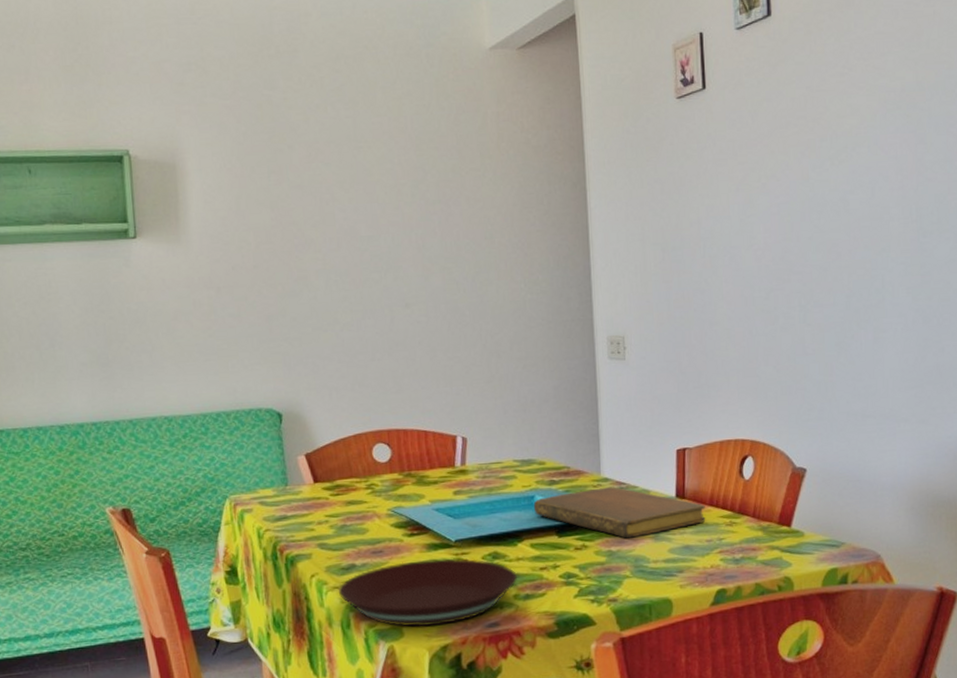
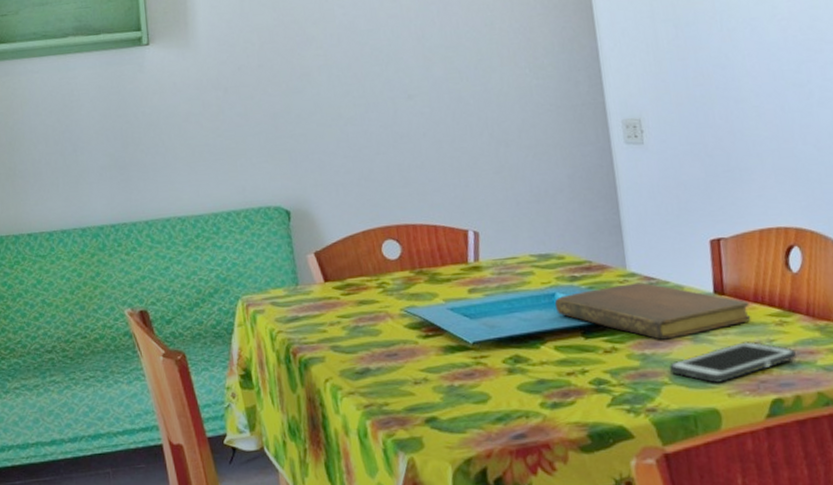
plate: present [338,558,518,627] -> none [353,362,543,438]
cell phone: none [632,540,741,576] -> present [669,341,796,383]

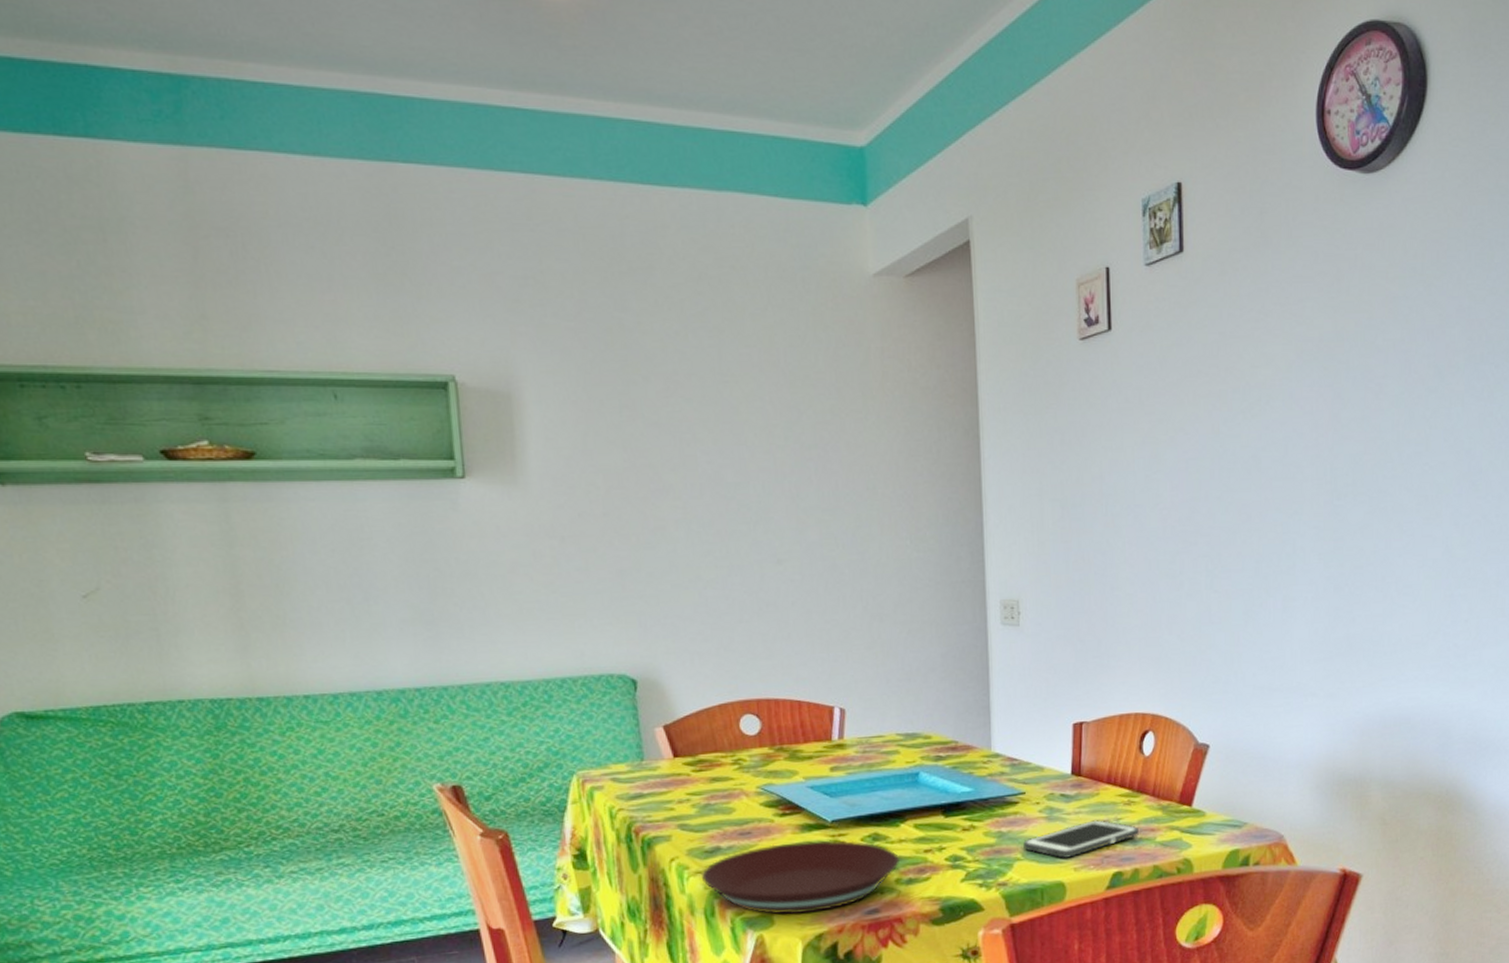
plate: none [353,362,543,438] -> present [700,840,900,915]
notebook: present [554,282,751,340] -> none [917,763,1103,818]

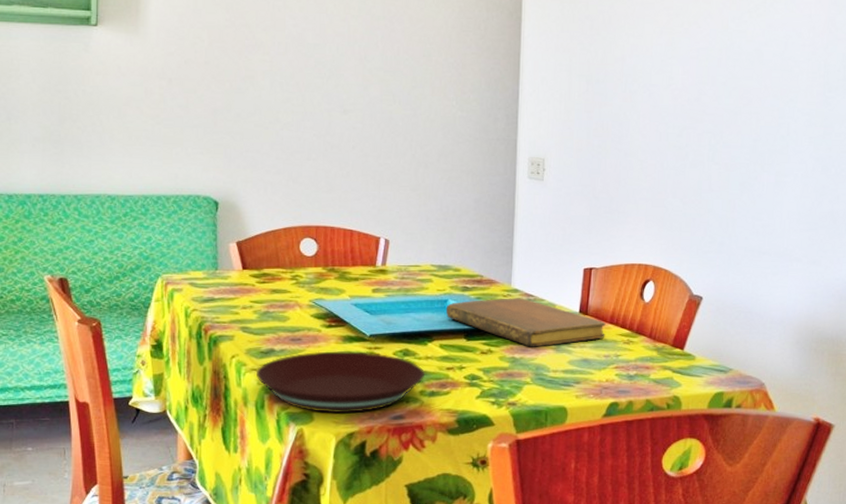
notebook: none [917,763,1103,818] -> present [445,298,606,347]
cell phone: present [1023,820,1139,858] -> none [533,355,635,386]

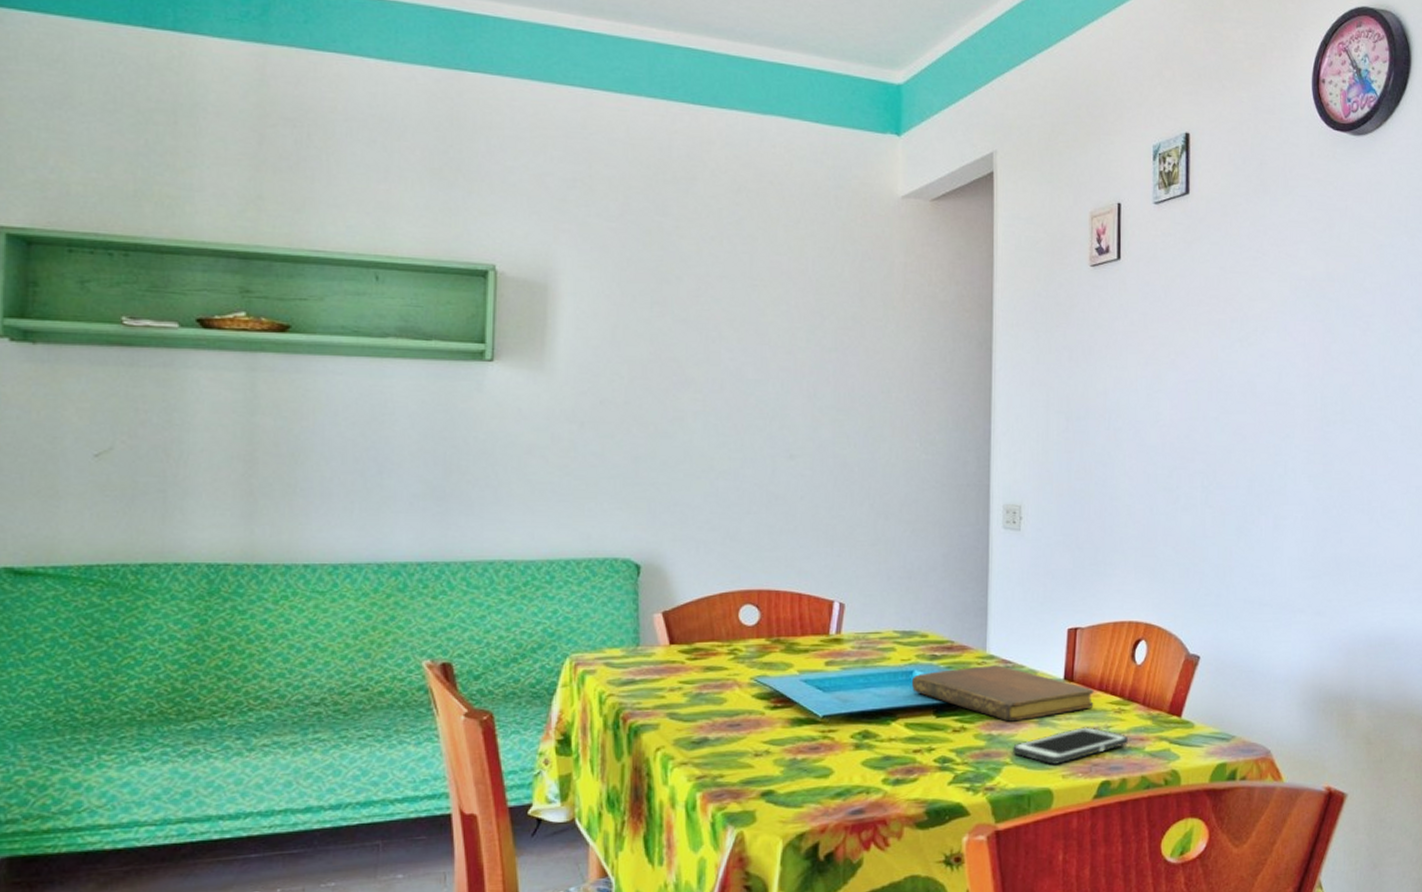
plate: present [255,351,426,414] -> none [685,735,889,812]
cell phone: none [533,355,635,386] -> present [1013,727,1128,765]

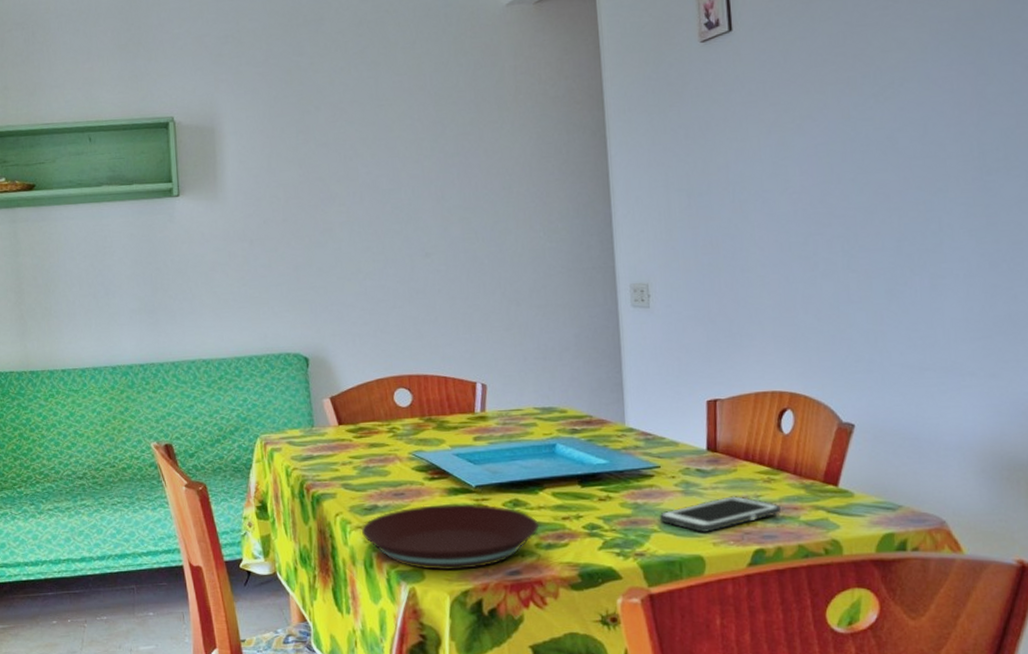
plate: none [685,735,889,812] -> present [361,503,540,571]
notebook: present [911,665,1094,722] -> none [554,437,741,491]

